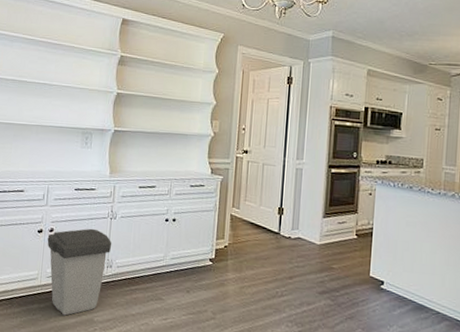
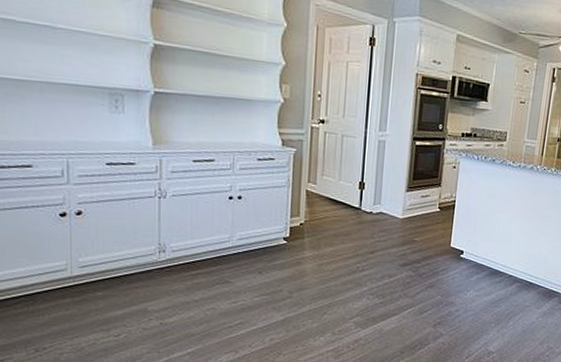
trash can: present [47,228,112,316] -> none [74,209,163,308]

